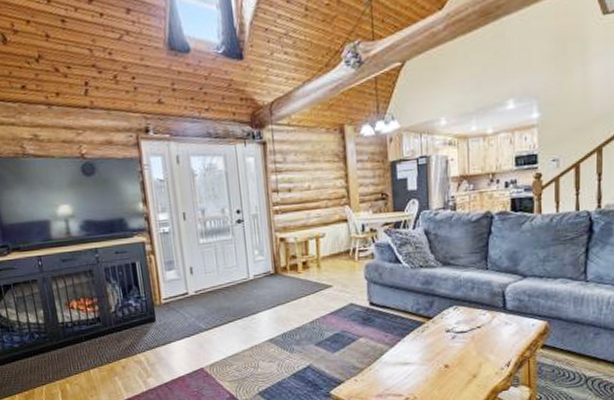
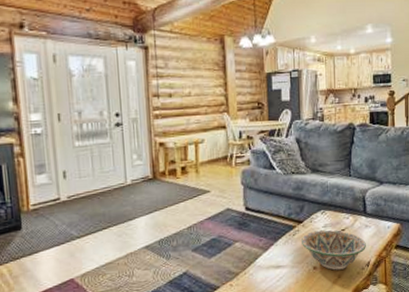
decorative bowl: none [430,327,506,370] -> present [300,230,366,270]

